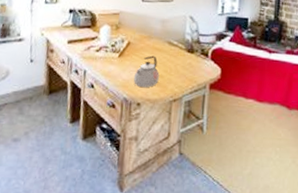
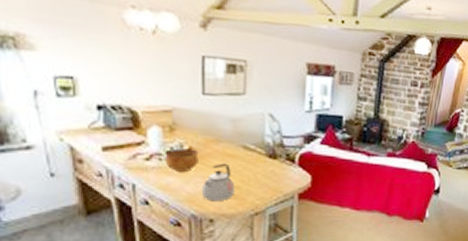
bowl: none [109,43,135,63] -> present [164,148,199,173]

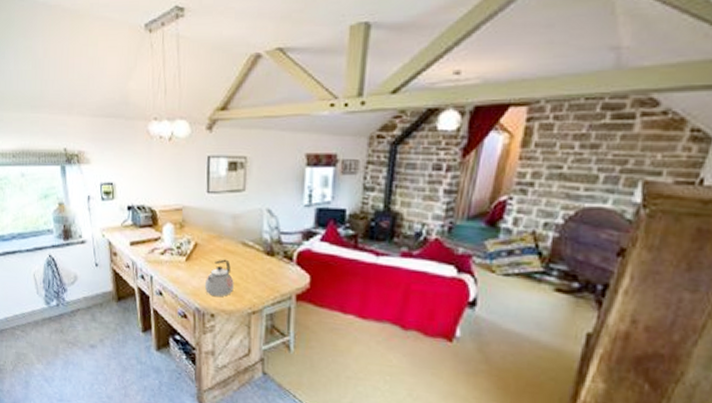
bowl: present [164,148,199,173] -> none [175,244,203,268]

